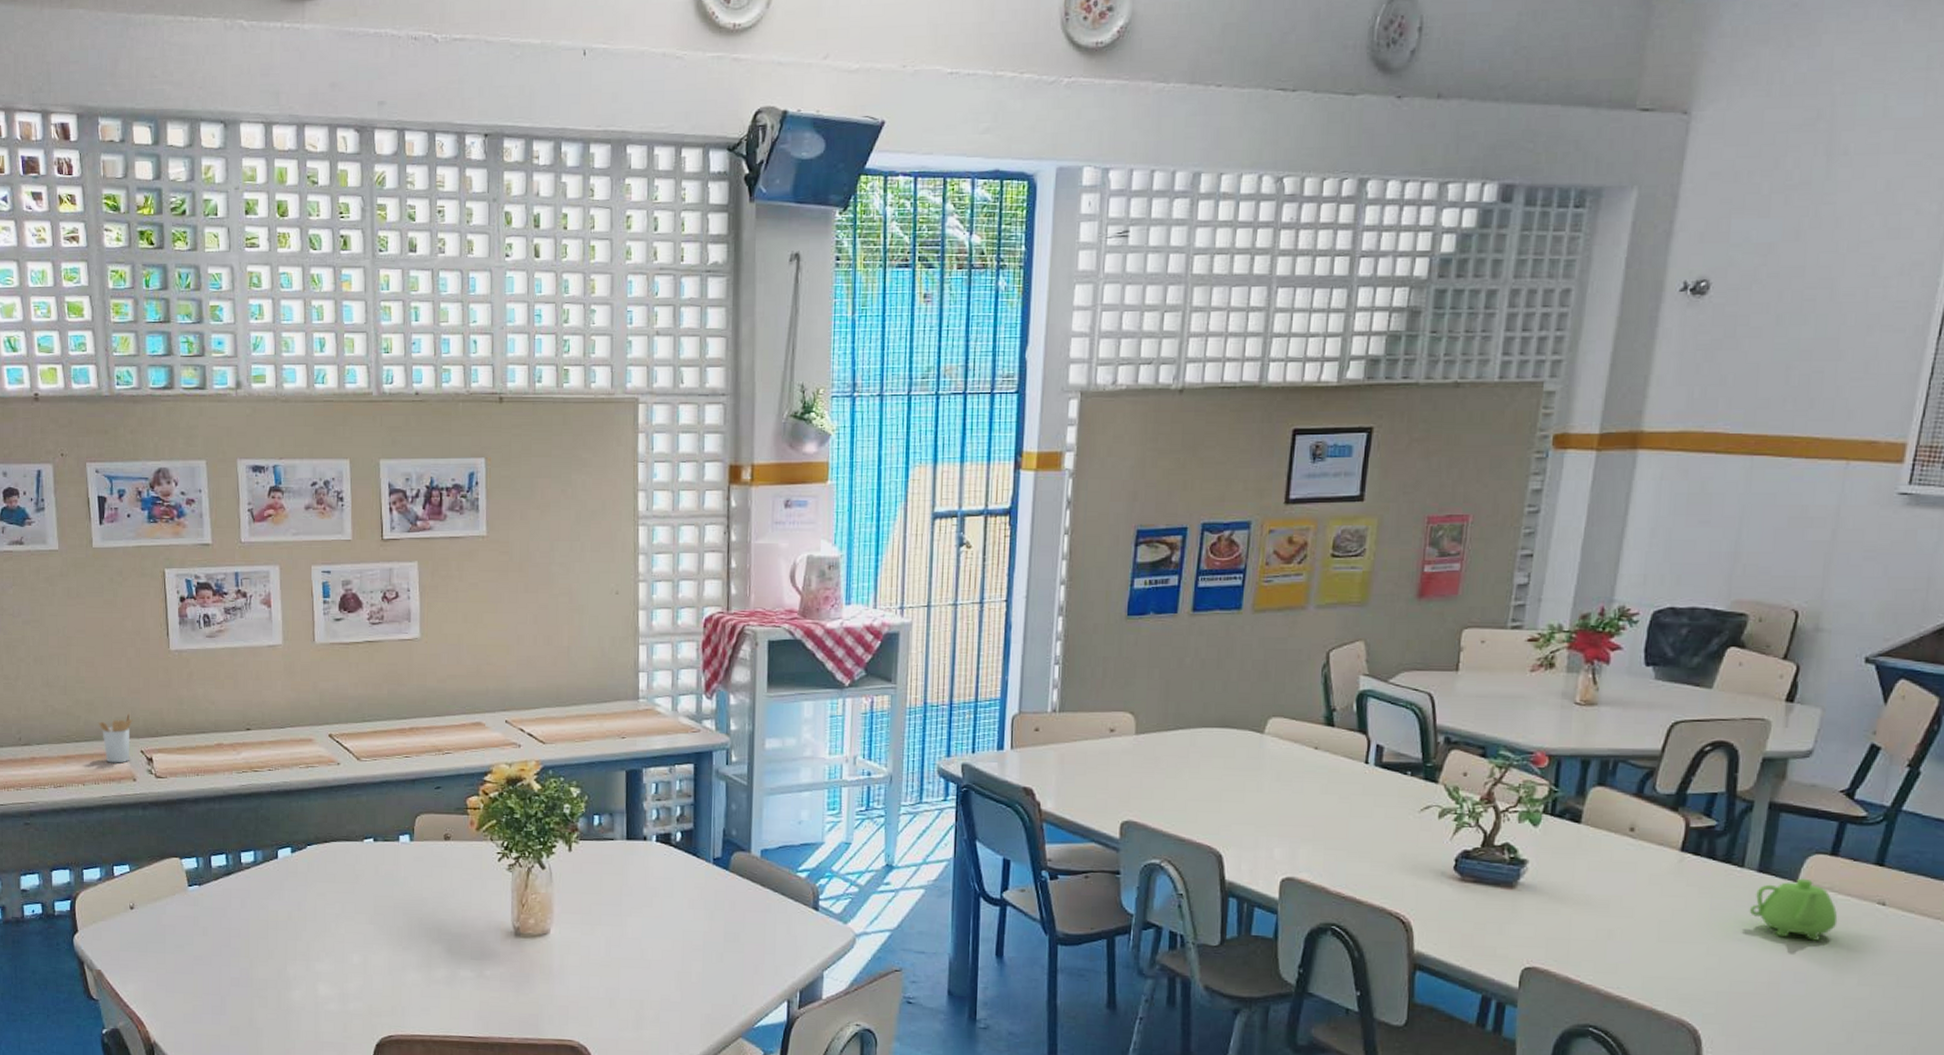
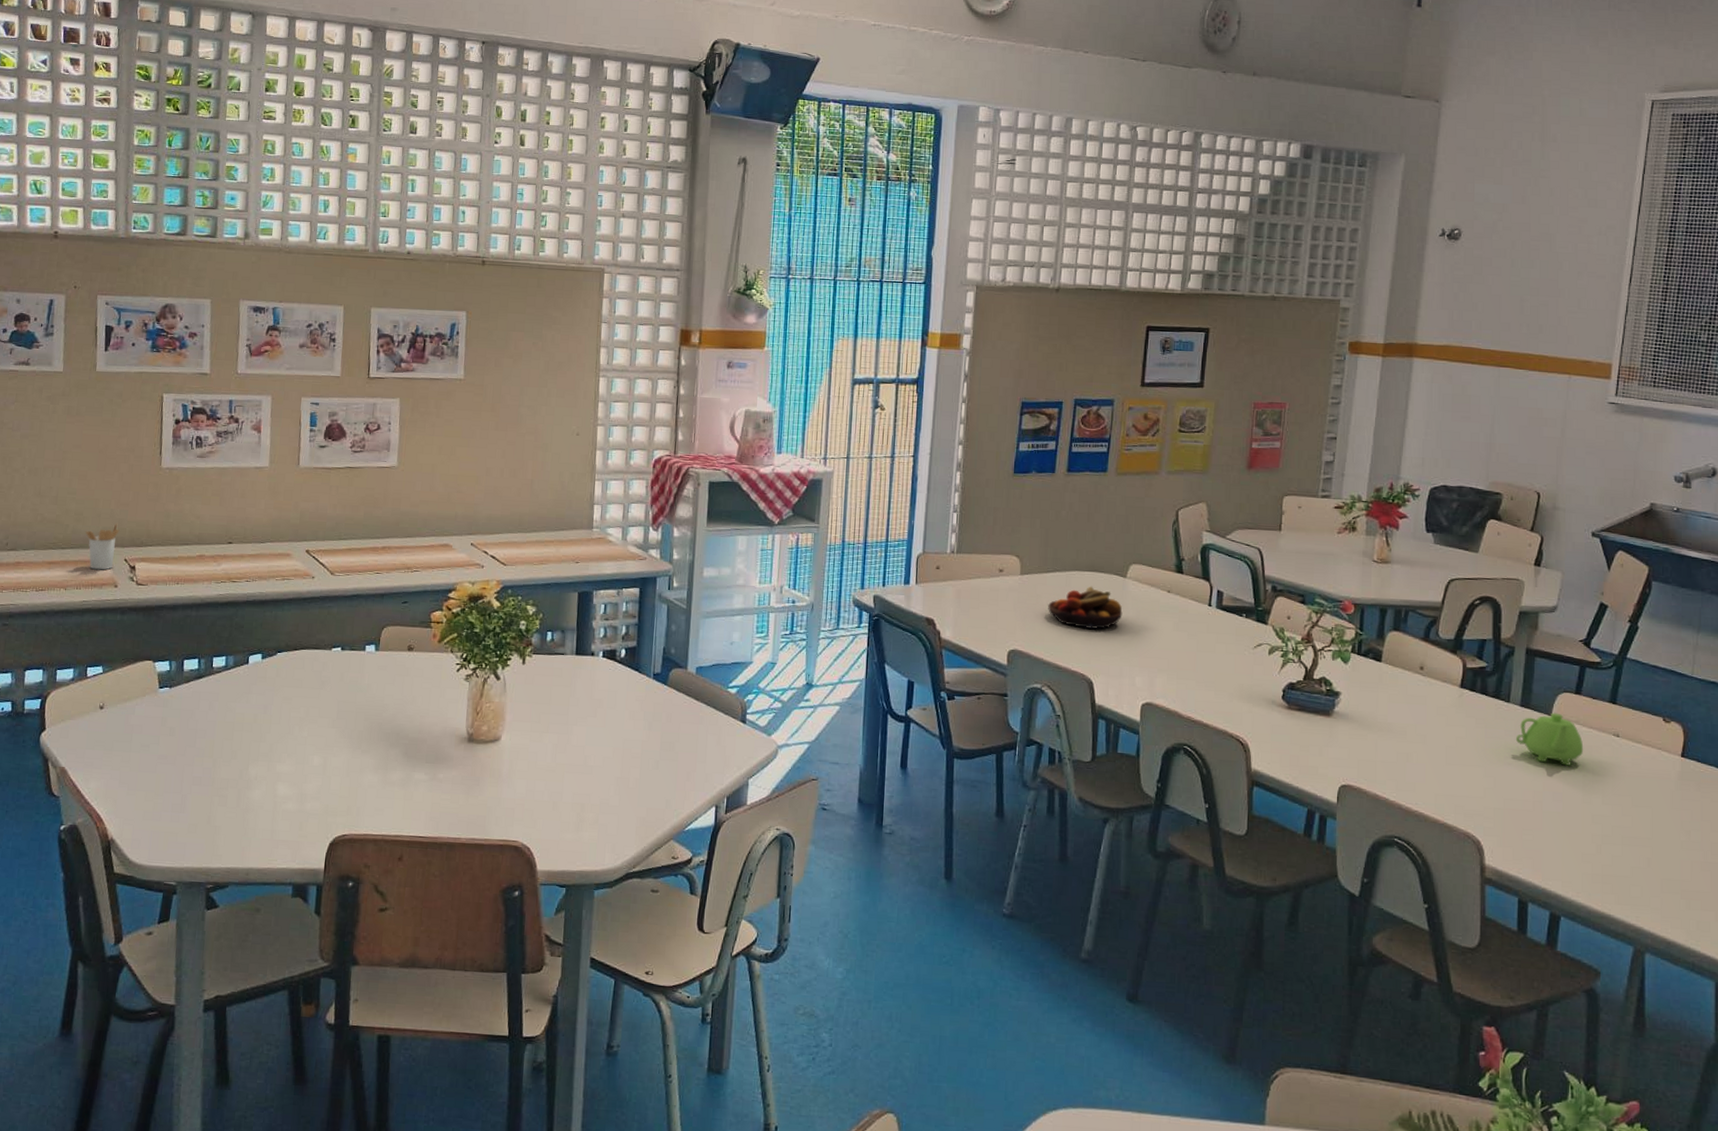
fruit bowl: none [1168,744,1259,794] -> present [1048,586,1123,629]

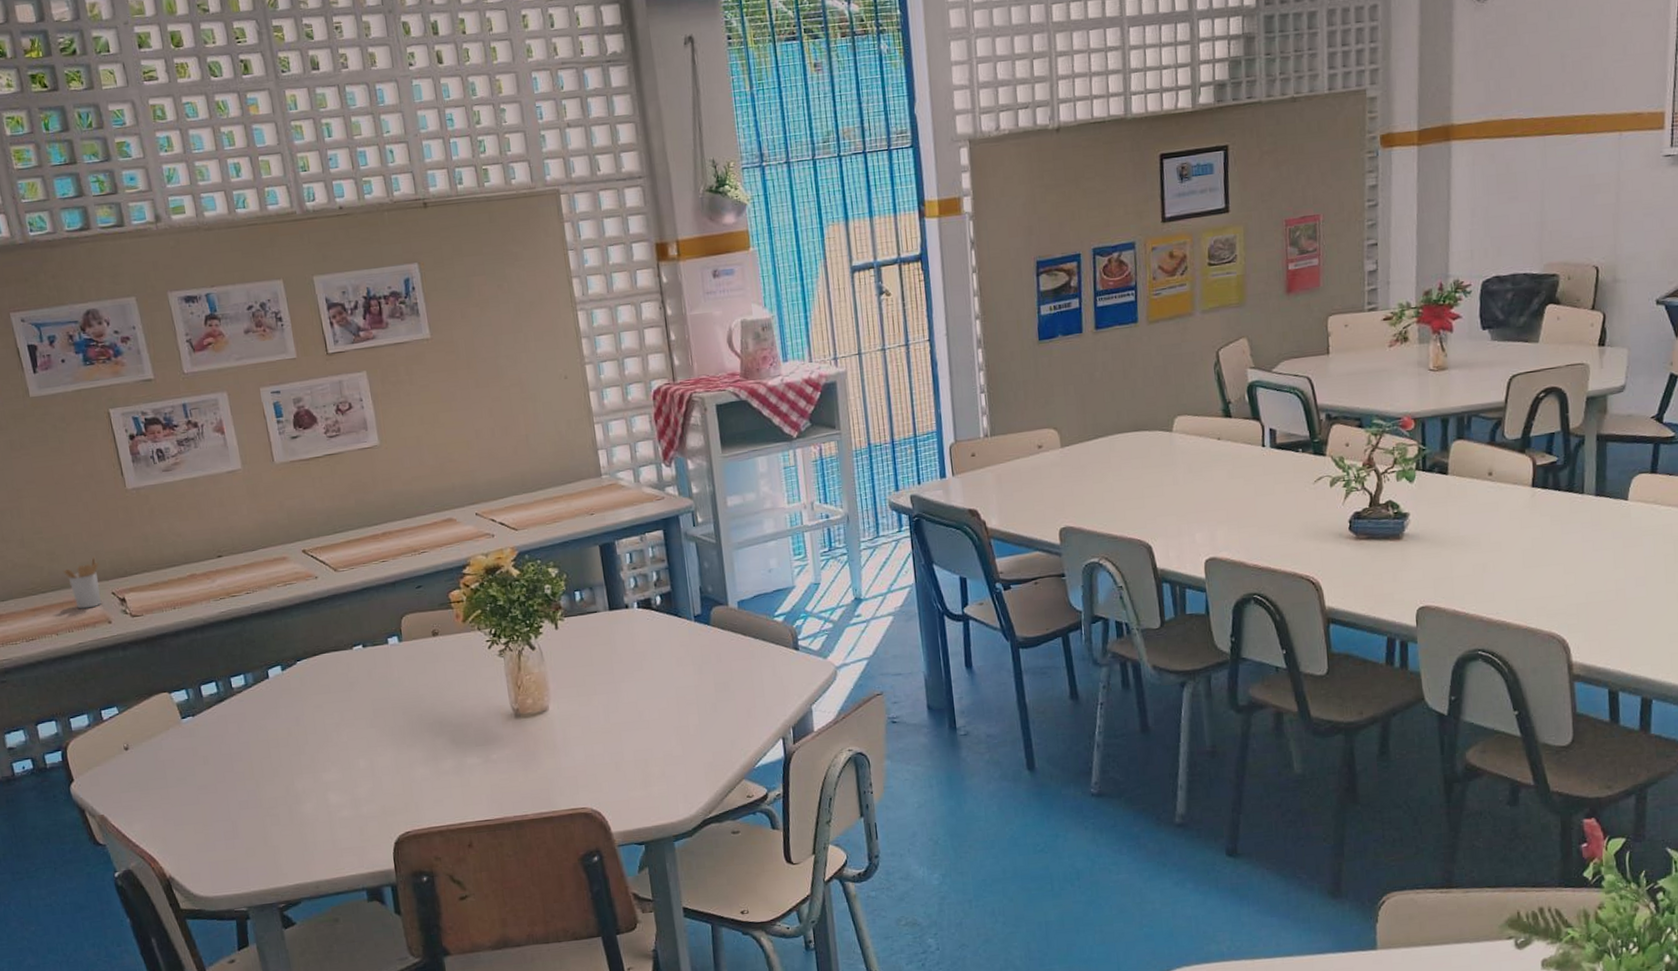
fruit bowl: present [1048,586,1123,629] -> none [1094,446,1174,493]
teapot: present [1515,712,1584,766] -> none [1593,496,1664,550]

